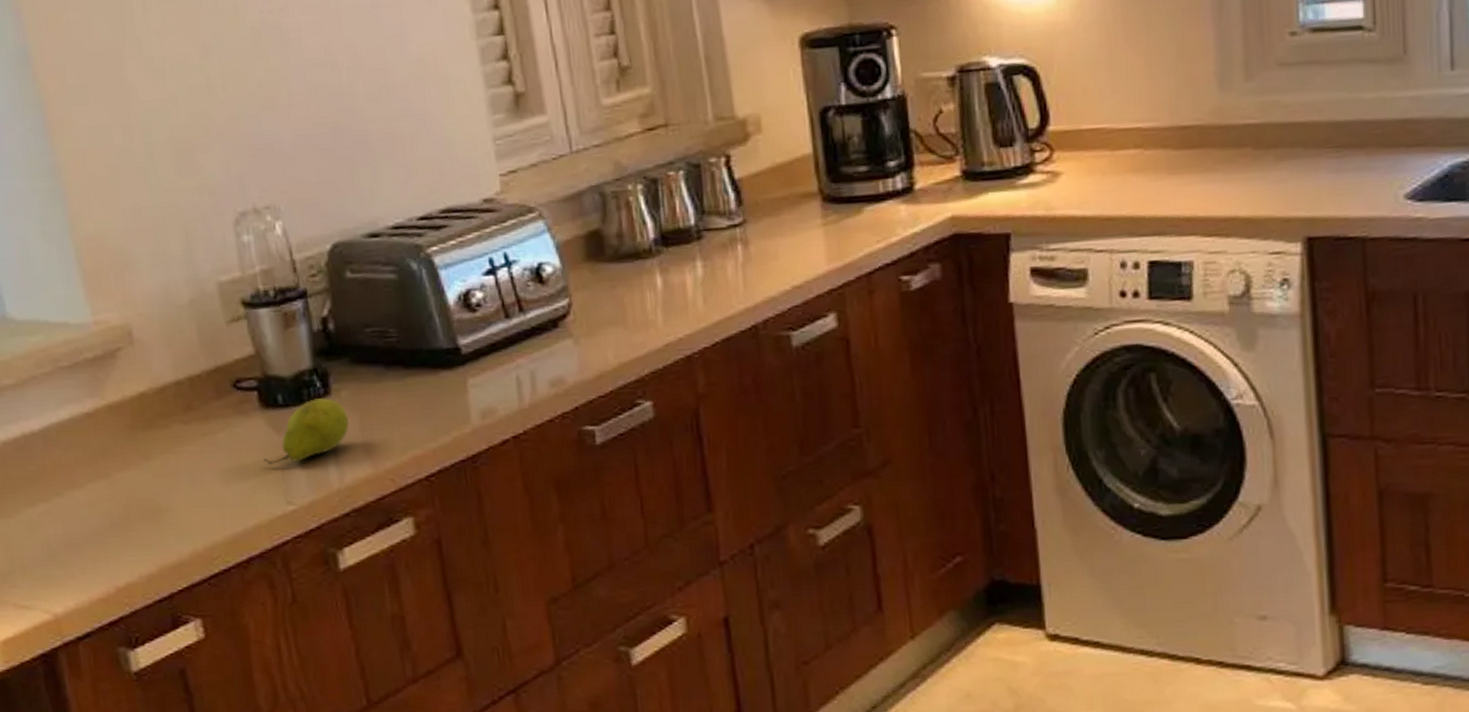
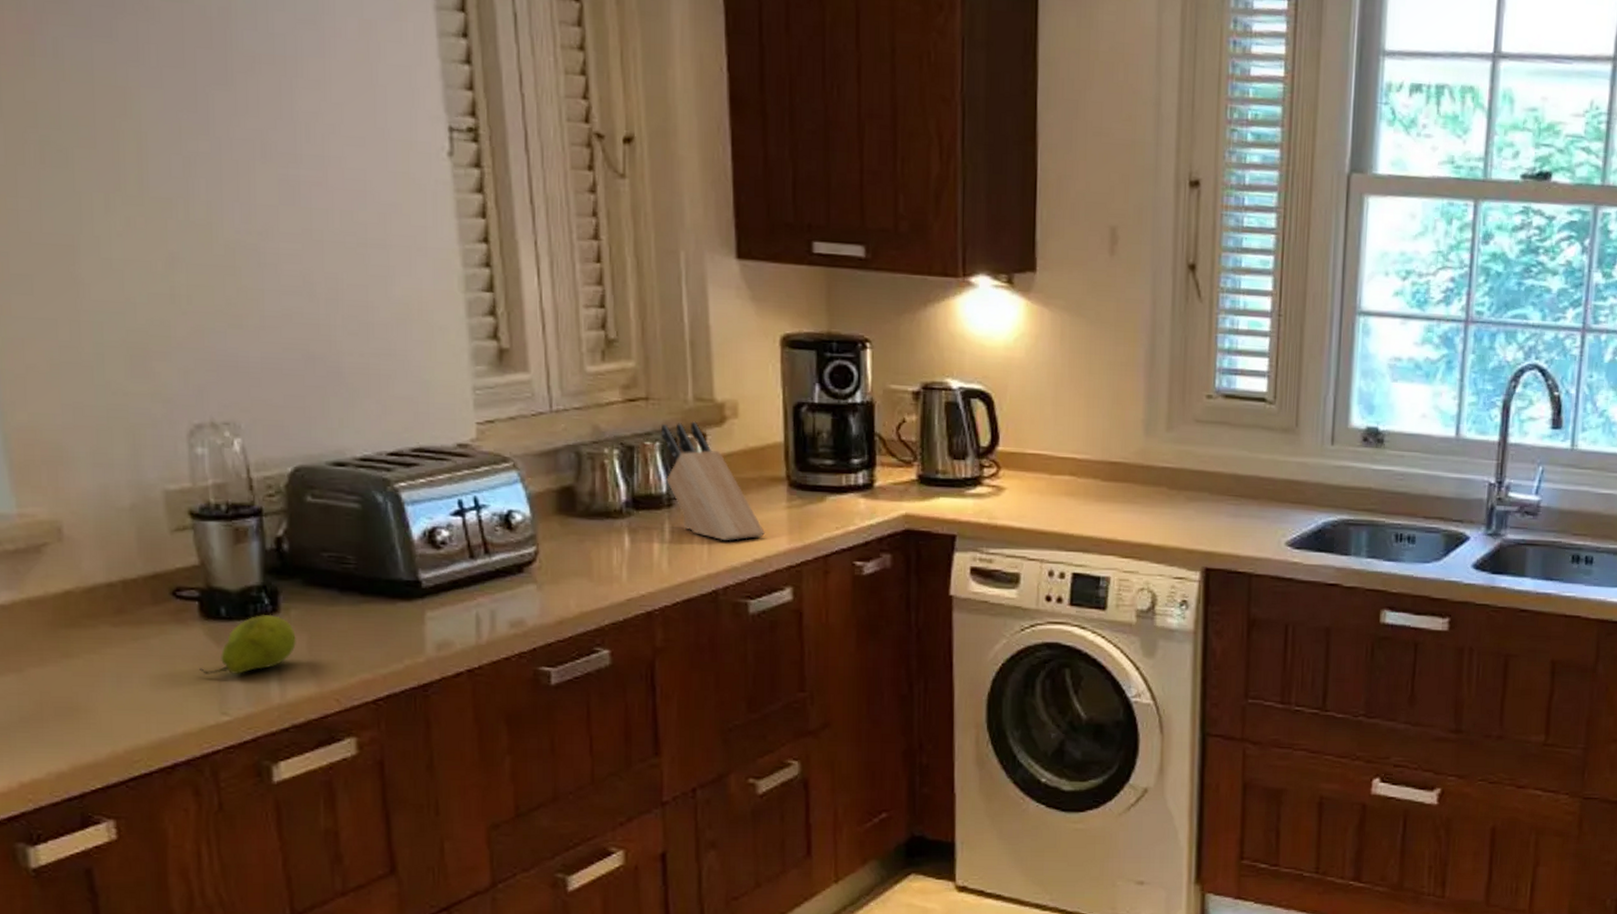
knife block: none [683,143,801,270] -> present [660,421,765,541]

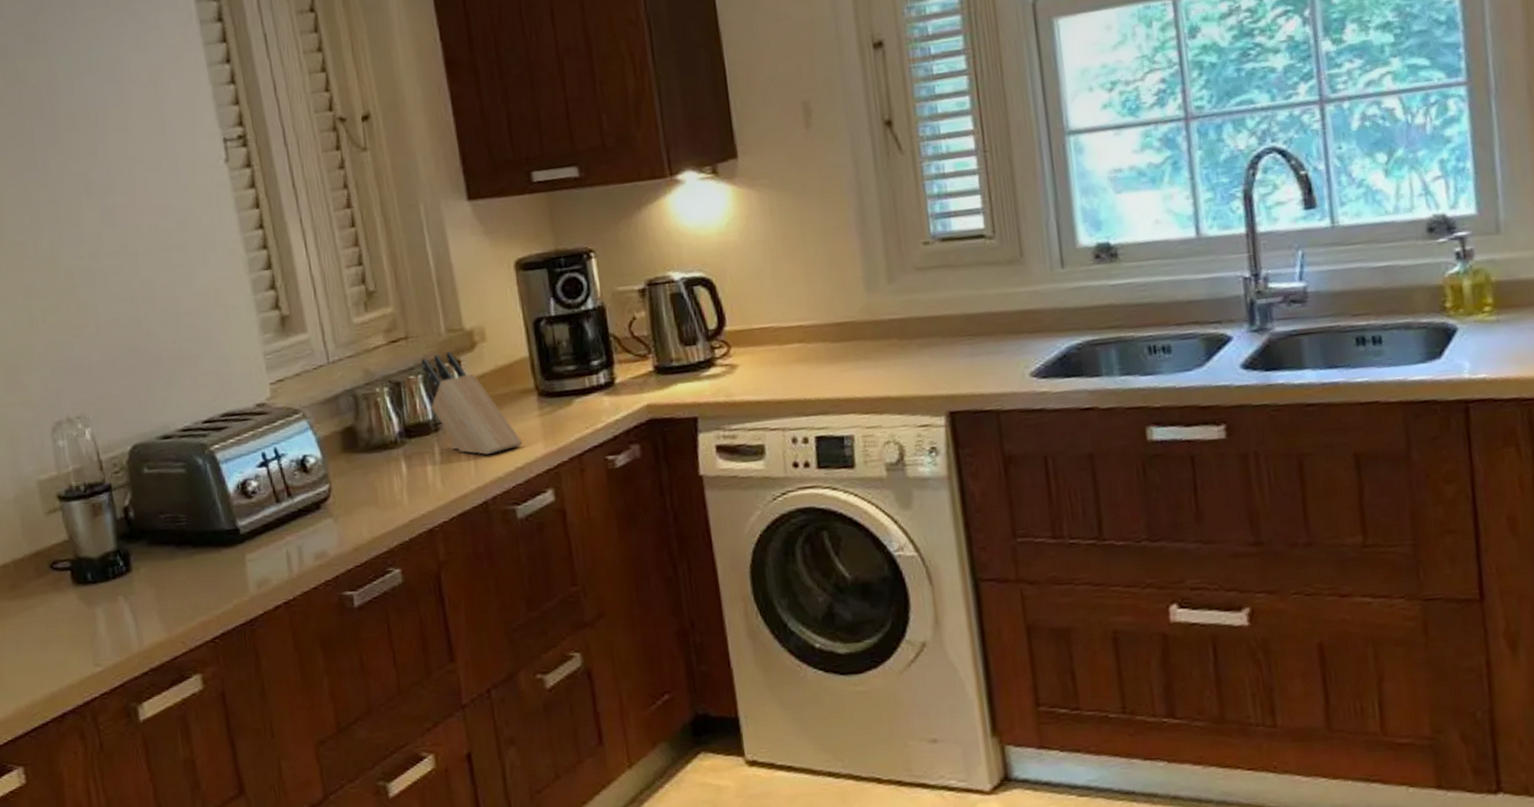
fruit: present [199,614,297,675] -> none [76,574,148,633]

